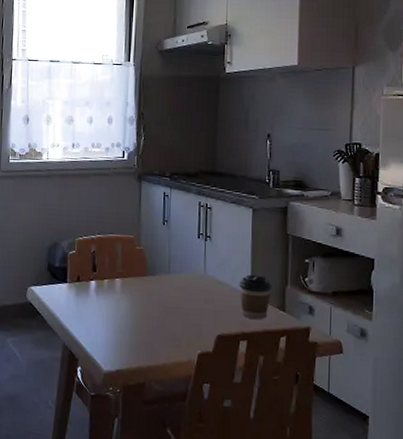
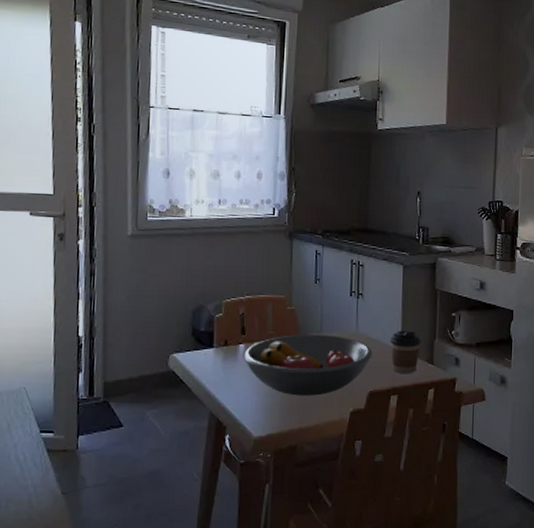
fruit bowl: none [94,274,221,336] -> present [243,334,373,396]

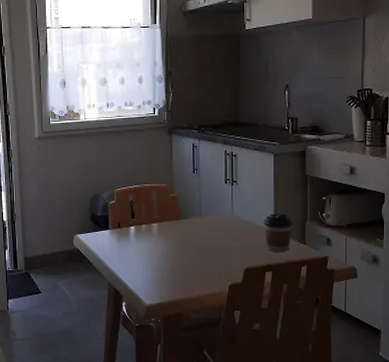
fruit bowl: present [243,334,373,396] -> none [134,217,247,271]

